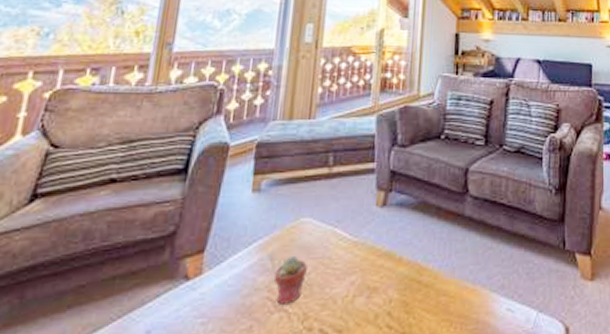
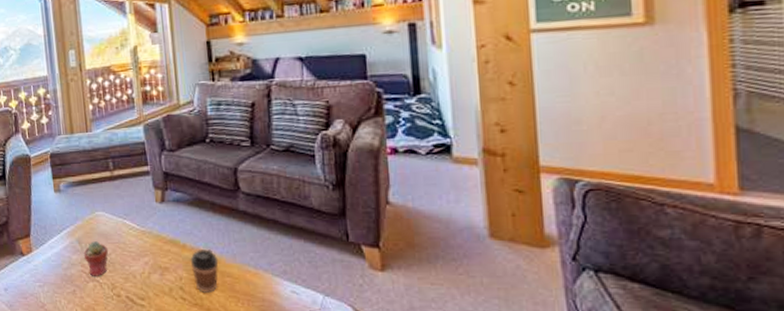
coffee cup: none [404,263,436,319] -> present [190,249,219,294]

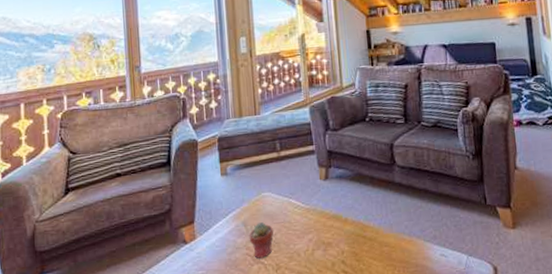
coffee cup: present [190,249,219,294] -> none [351,221,377,265]

